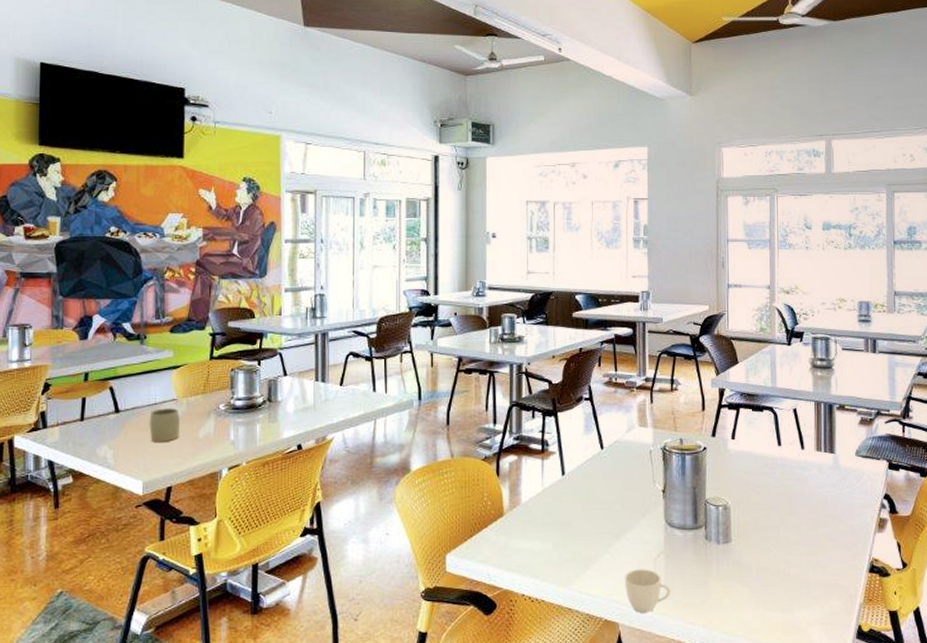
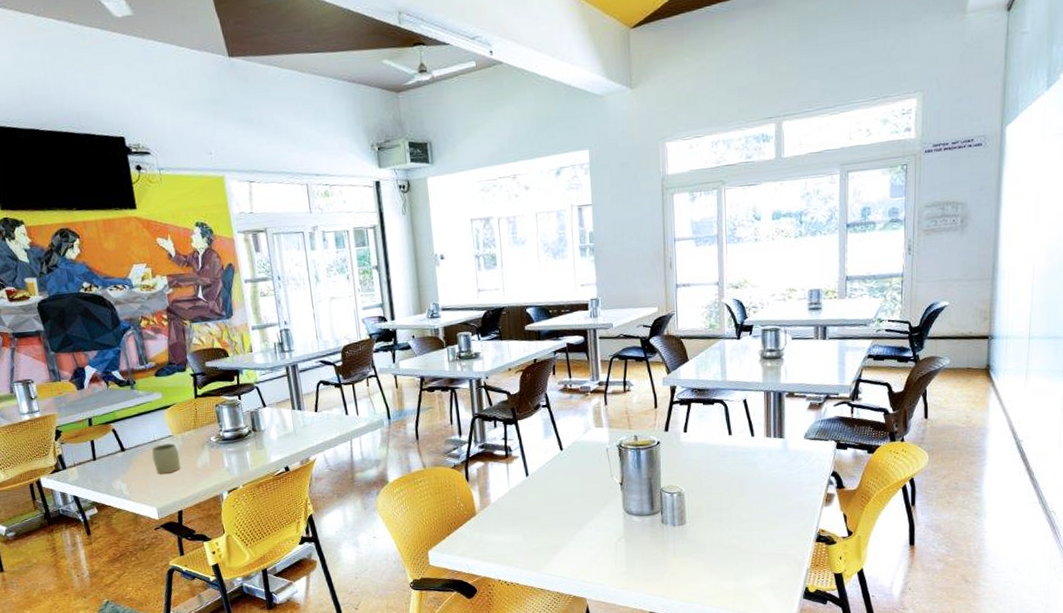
cup: present [625,569,670,613] -> none [589,552,631,589]

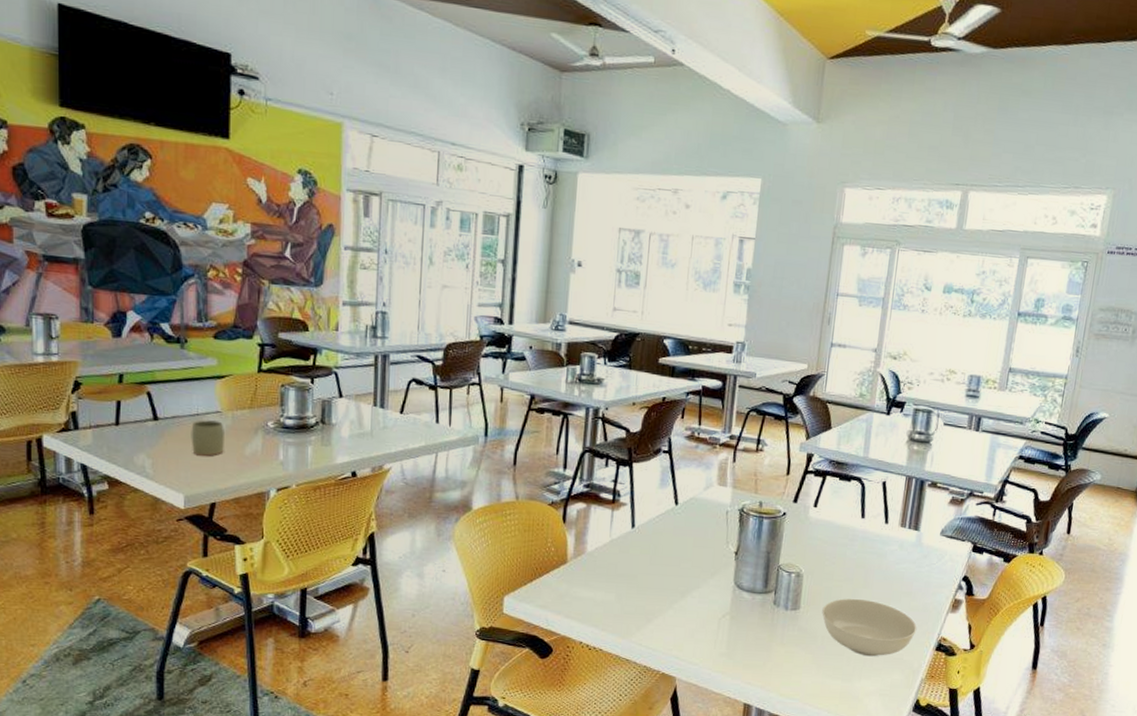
bowl: none [706,506,796,556] -> present [822,598,917,657]

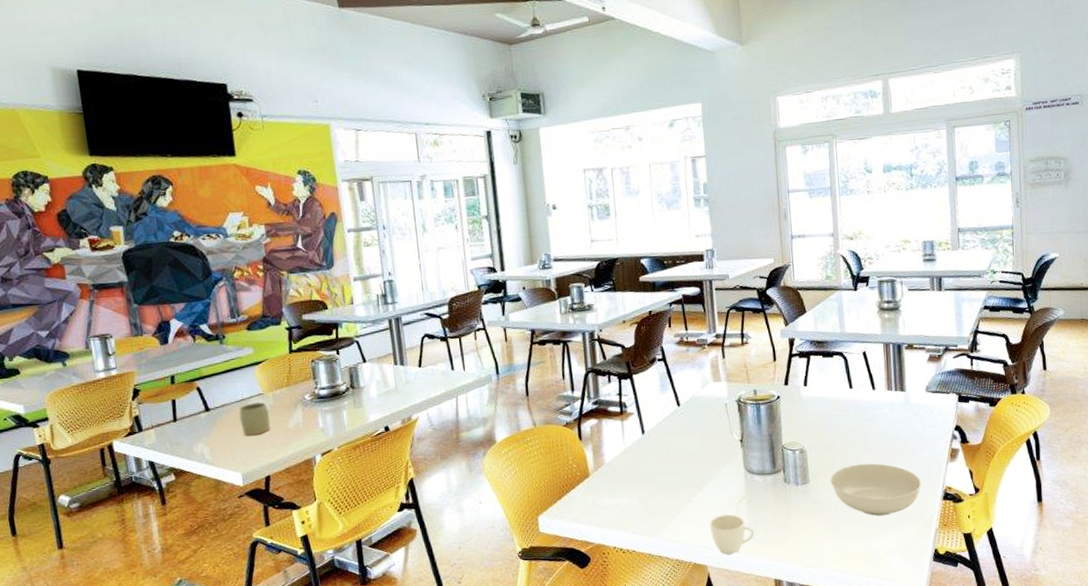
cup: none [686,627,732,670] -> present [710,514,754,555]

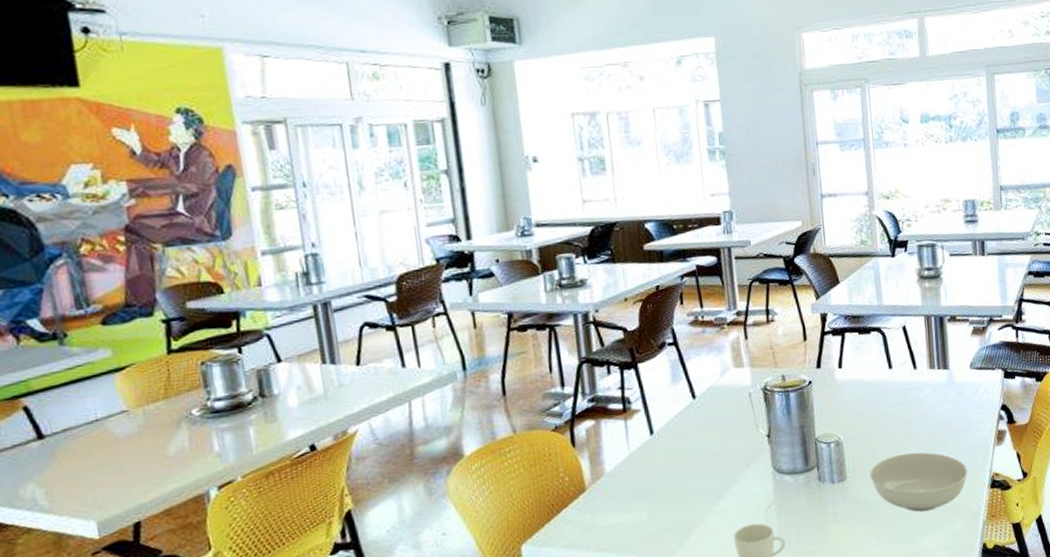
mug: present [239,402,270,436] -> none [90,422,140,470]

